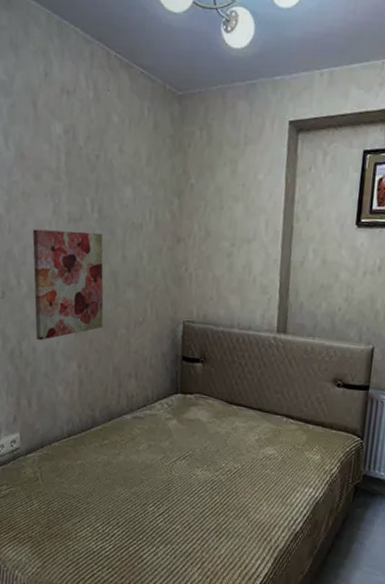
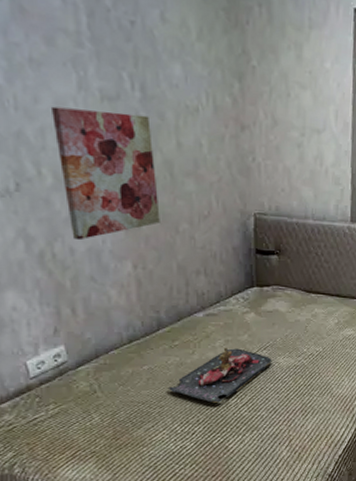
tray: none [95,451,191,508] -> present [168,347,272,403]

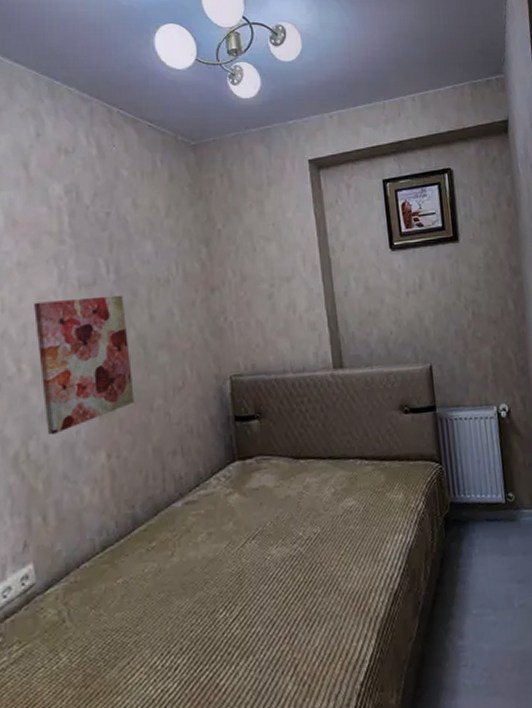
tray: present [168,347,272,403] -> none [145,541,264,621]

